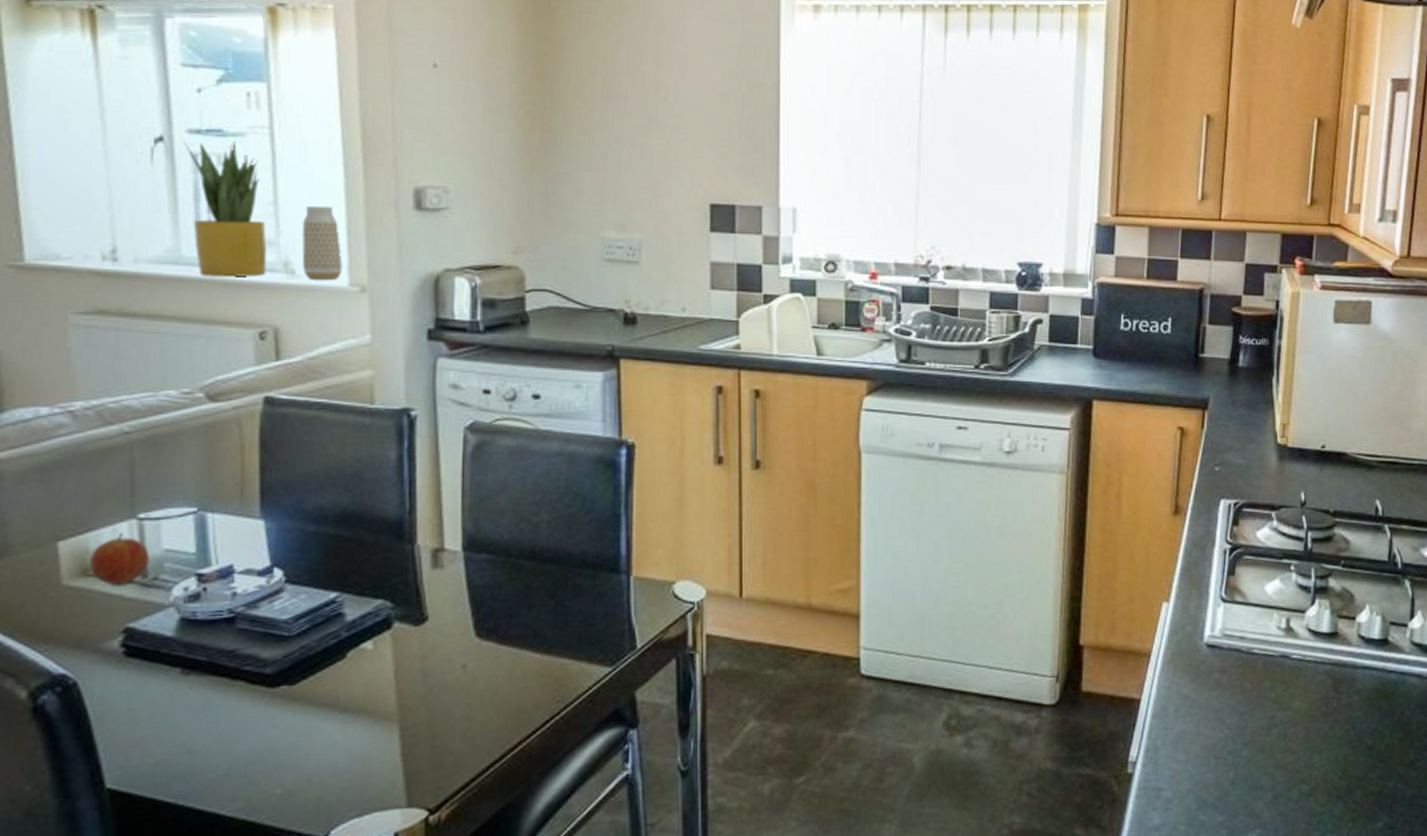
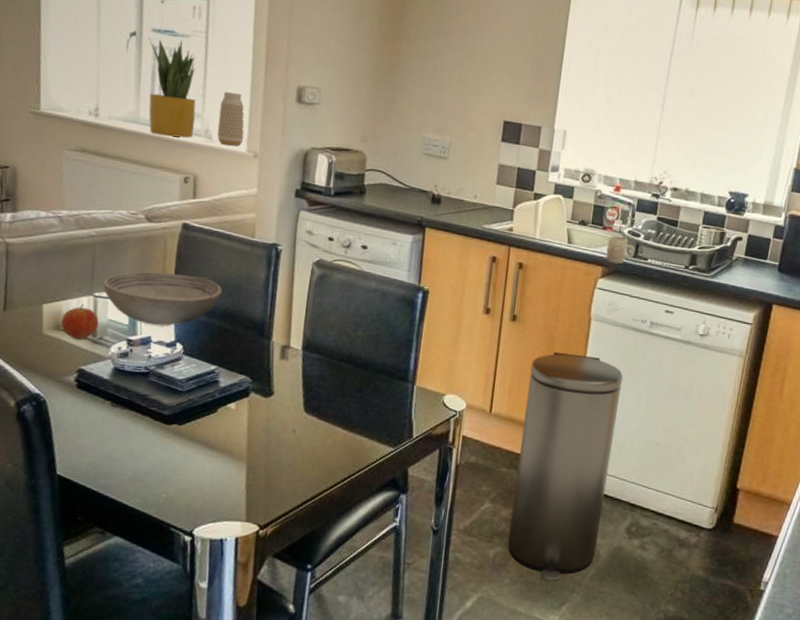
bowl: none [150,468,336,548] -> present [103,272,223,326]
pedal bin: none [787,501,914,813] -> present [508,351,623,581]
mug: none [869,339,907,375] -> present [605,236,635,265]

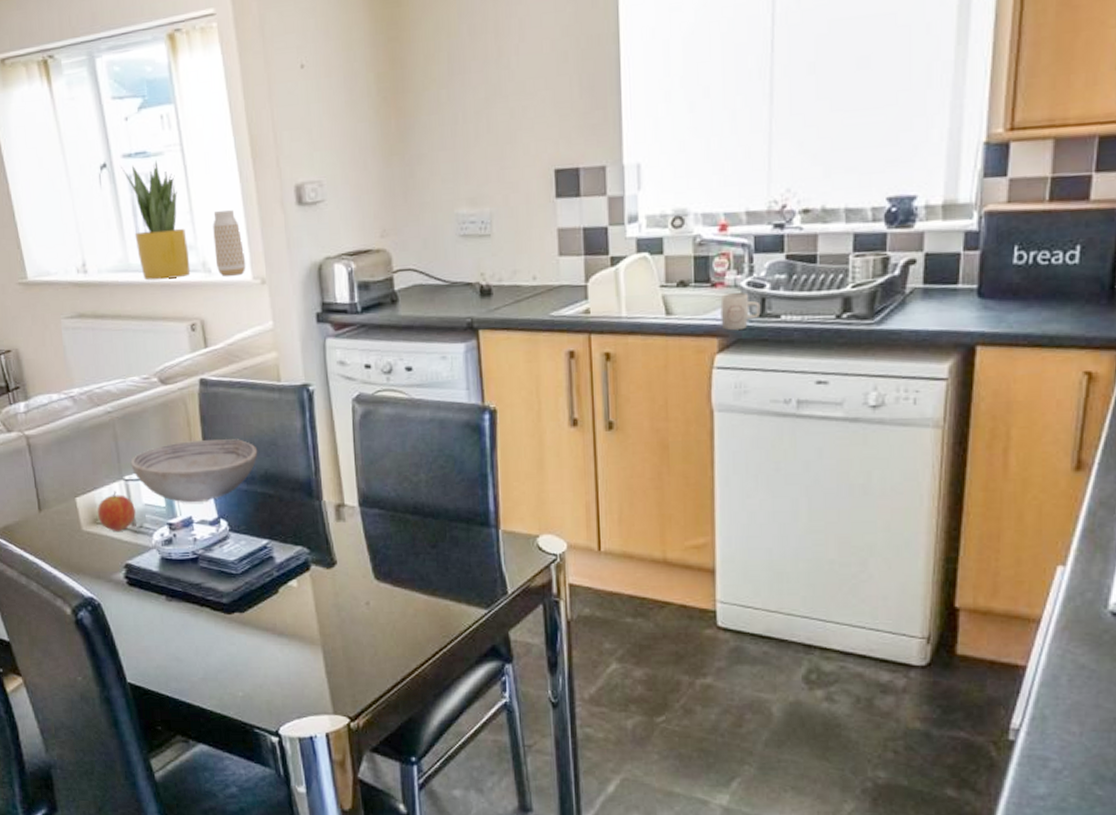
pedal bin: present [508,351,623,581] -> none [642,459,770,752]

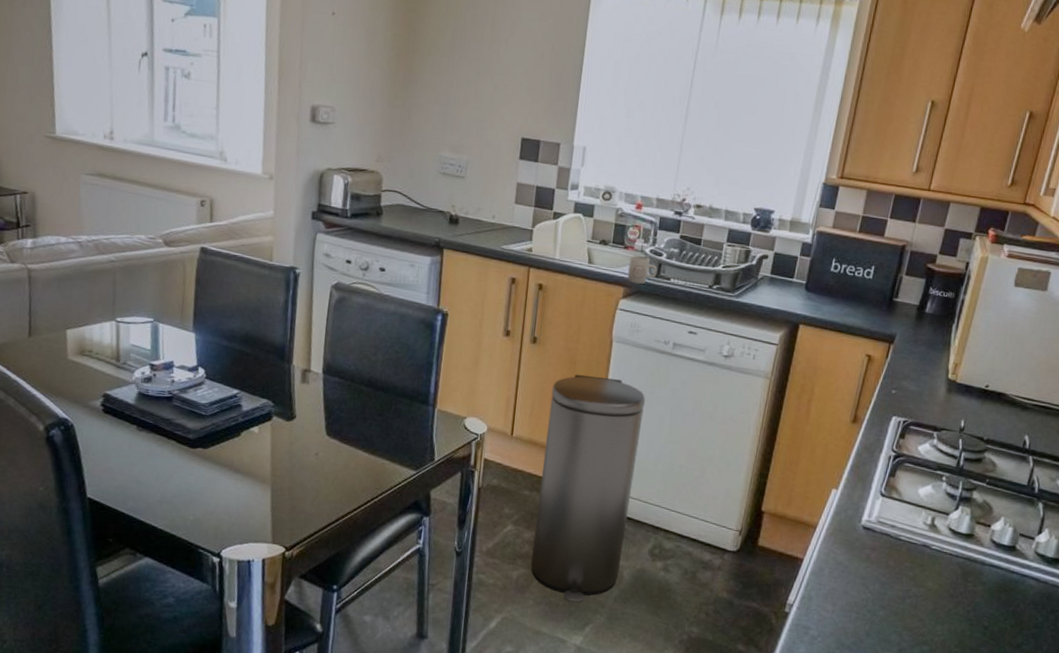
fruit: present [97,491,136,531] -> none [85,329,122,365]
planter: present [121,159,191,281] -> none [160,58,210,161]
bowl: present [130,438,258,503] -> none [124,297,243,350]
vase: present [213,210,246,278] -> none [232,112,259,169]
pedal bin: none [642,459,770,752] -> present [531,374,646,603]

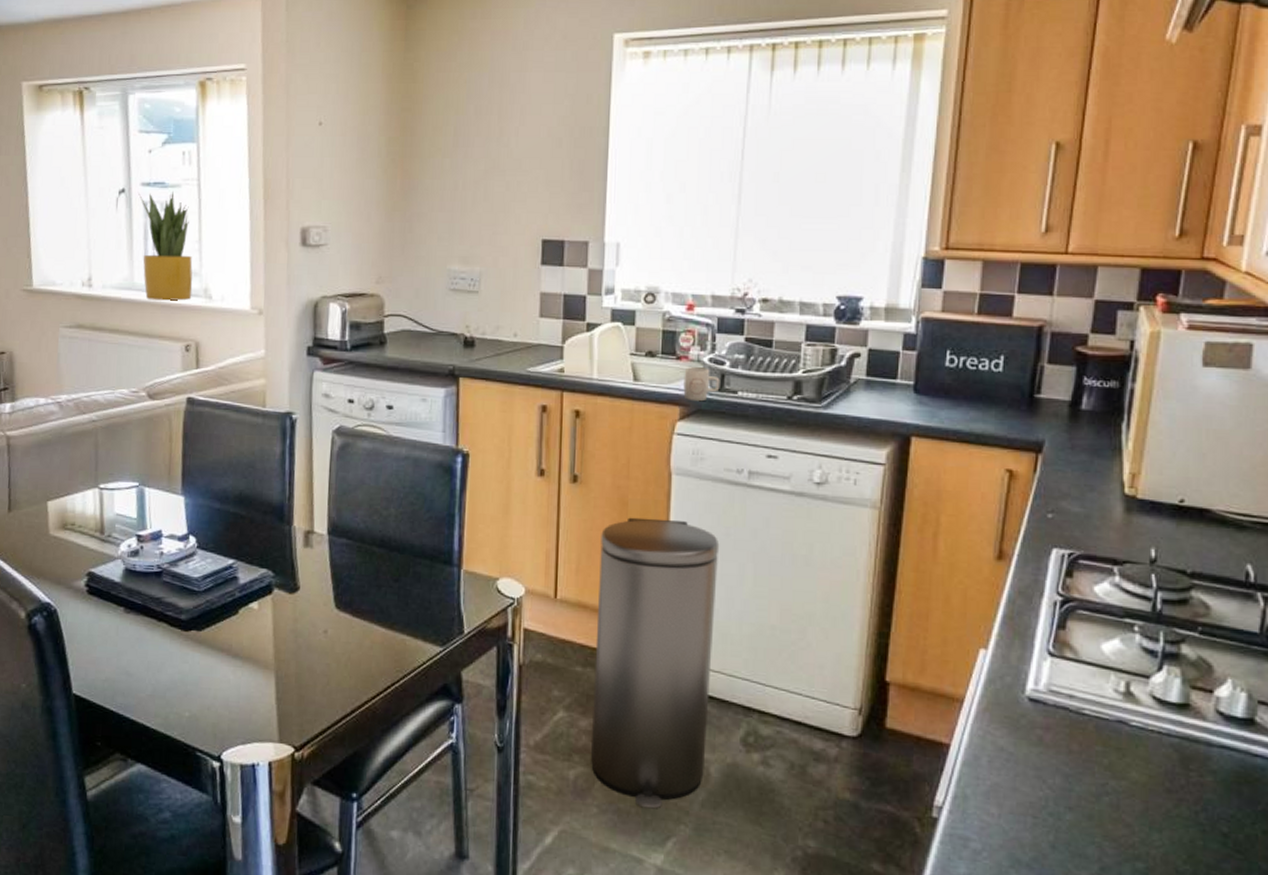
planter: none [160,58,210,161] -> present [138,191,193,301]

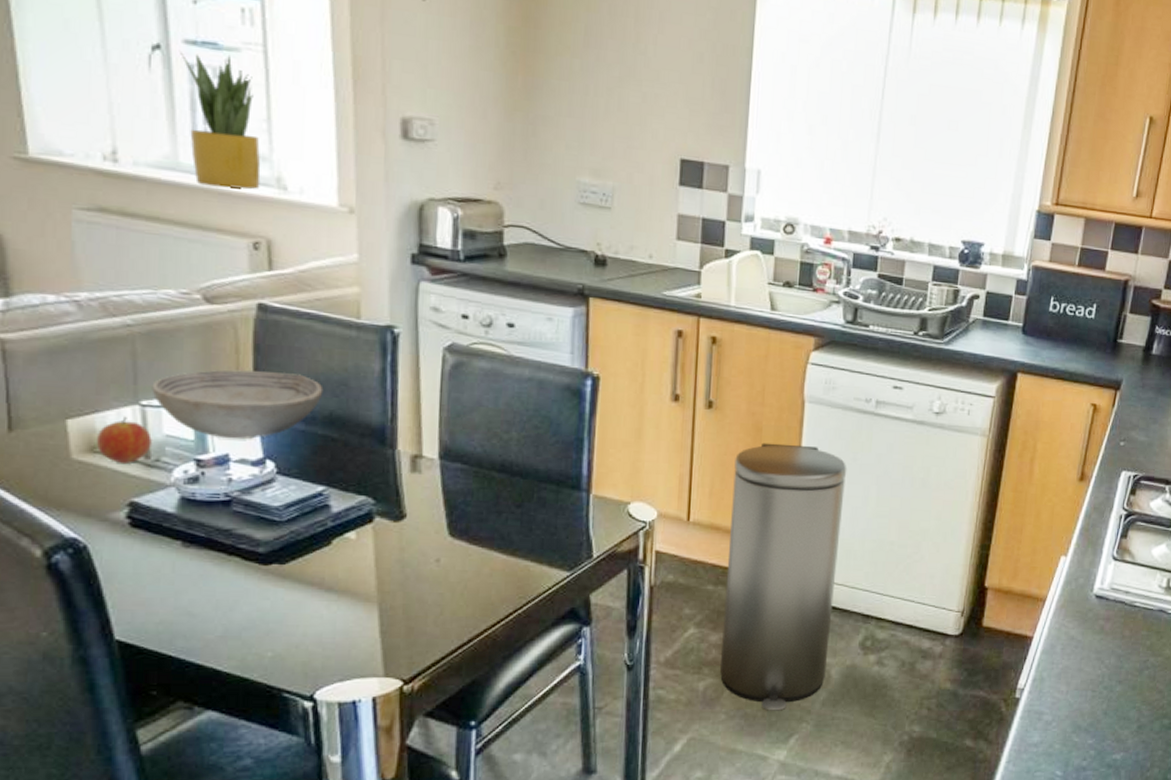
fruit: none [67,498,106,539] -> present [96,416,152,463]
bowl: none [108,455,235,517] -> present [152,369,324,439]
mug: present [683,367,720,402] -> none [818,299,854,334]

